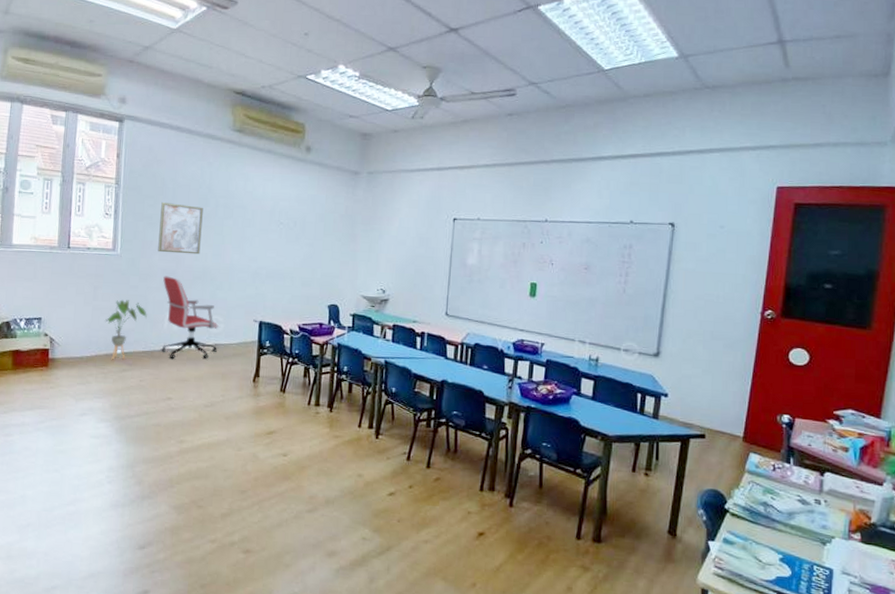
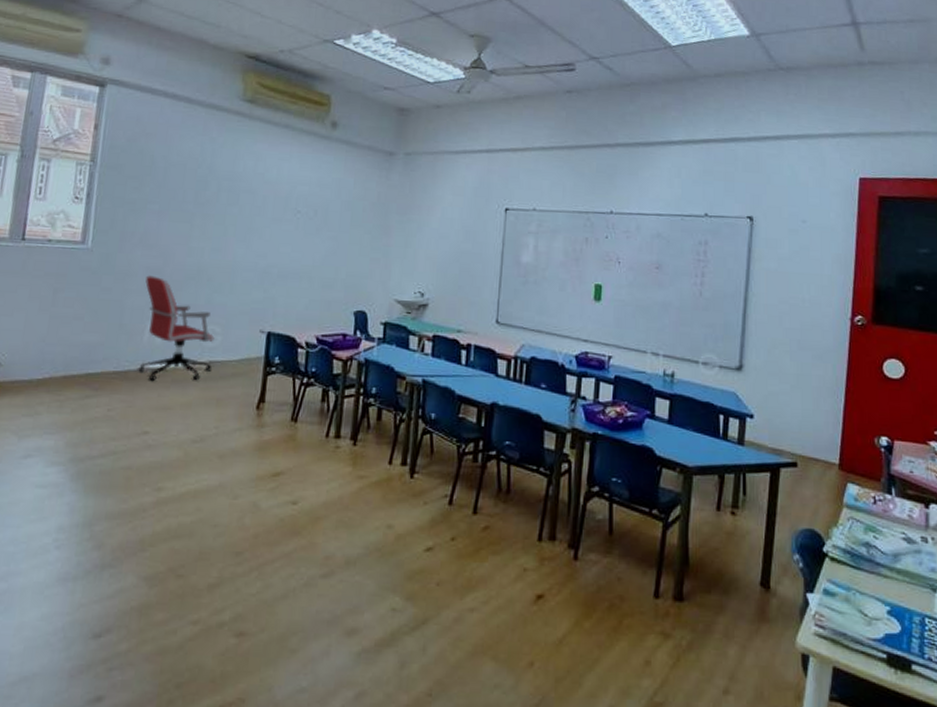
house plant: present [104,299,147,360] -> none [64,305,122,384]
wall art: present [158,202,203,255] -> none [140,185,202,249]

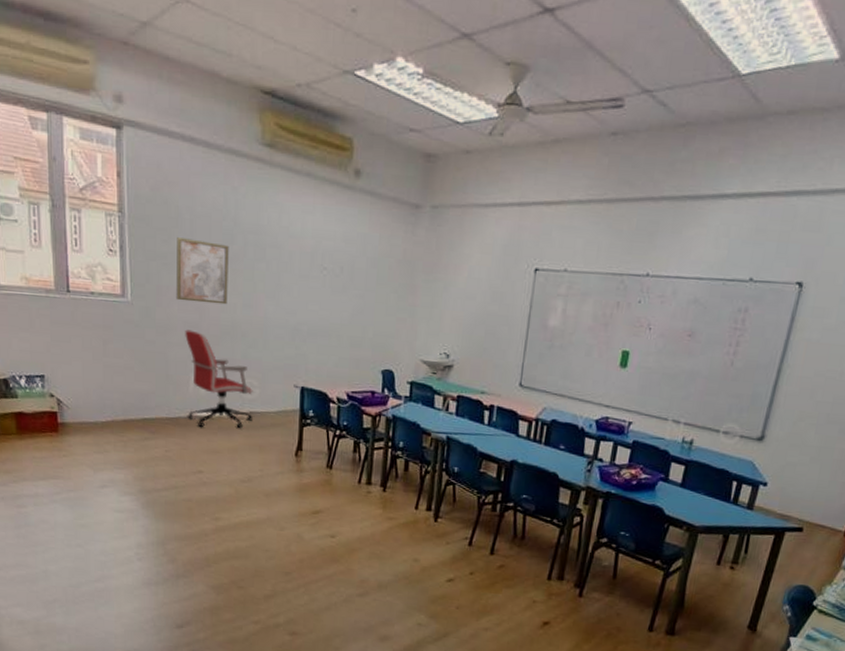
wall art: none [140,185,202,249] -> present [176,238,229,305]

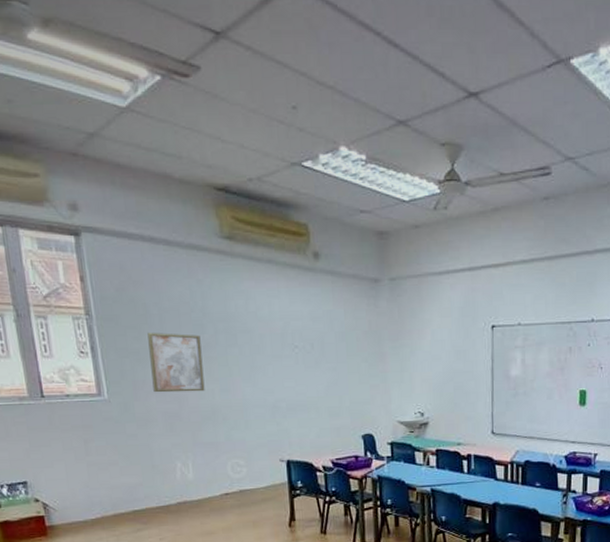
office chair: present [185,329,253,429] -> none [166,419,243,512]

